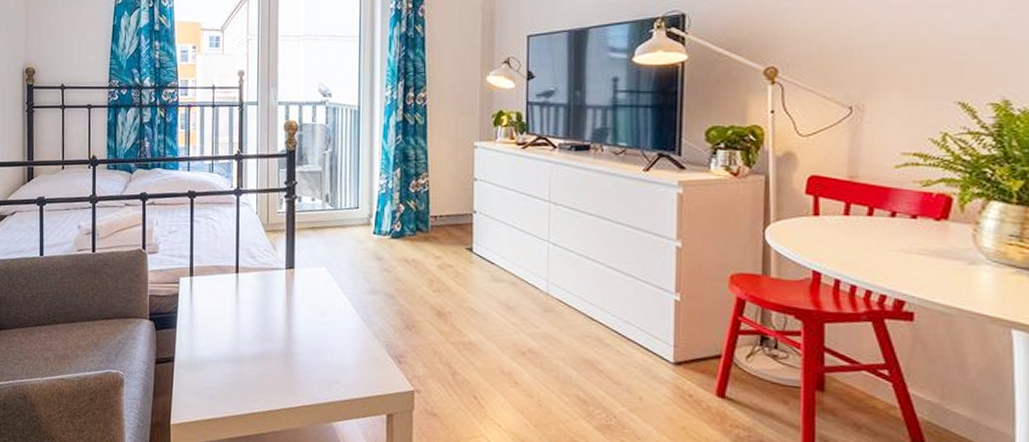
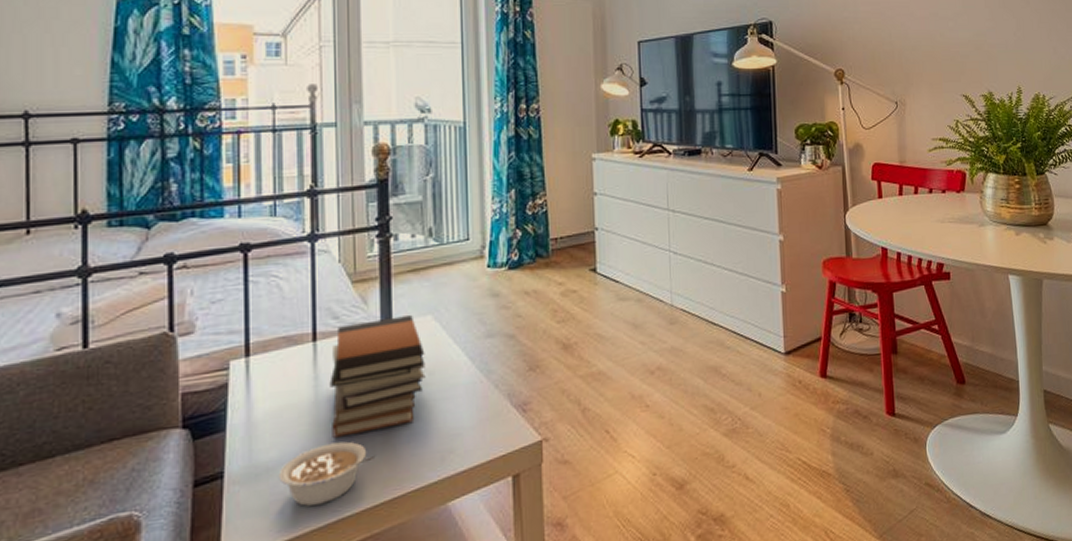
legume: none [210,353,279,399] -> present [278,441,376,506]
book stack: none [247,264,319,352] -> present [329,315,426,438]

